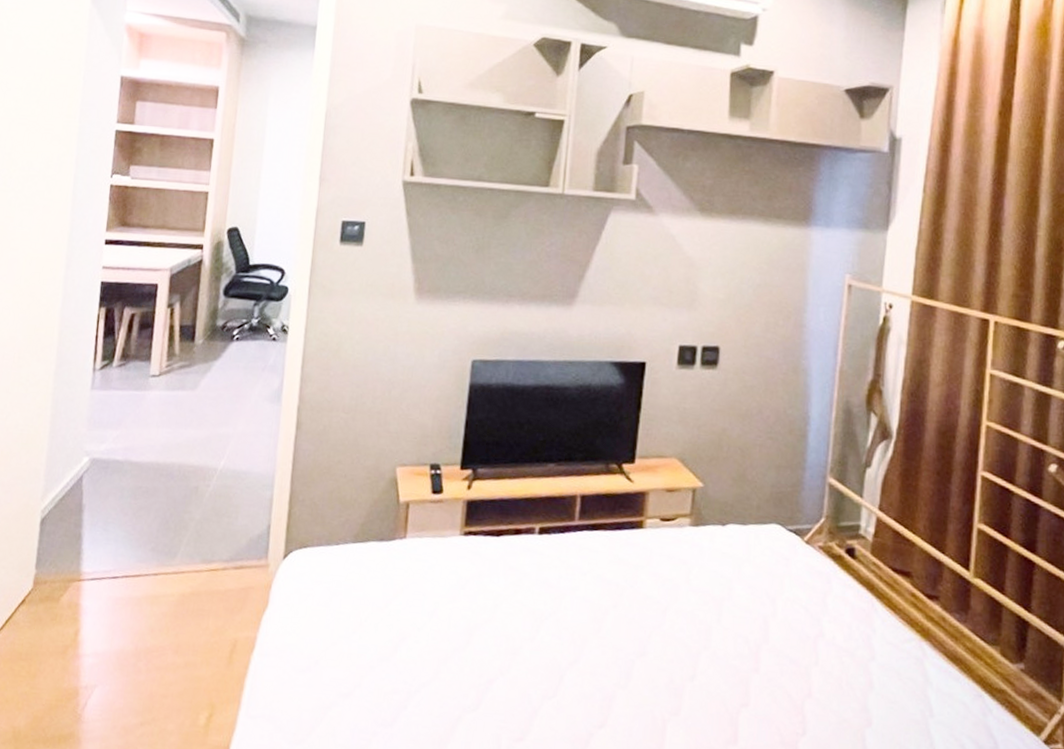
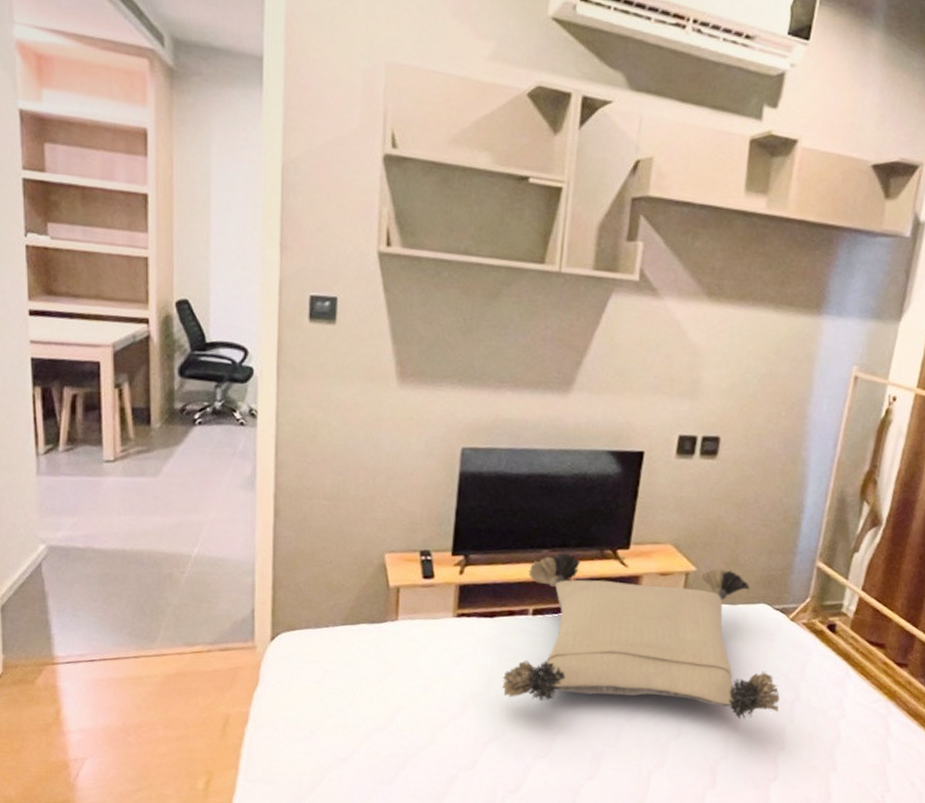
pillow: none [507,466,801,660] -> present [501,552,780,720]

